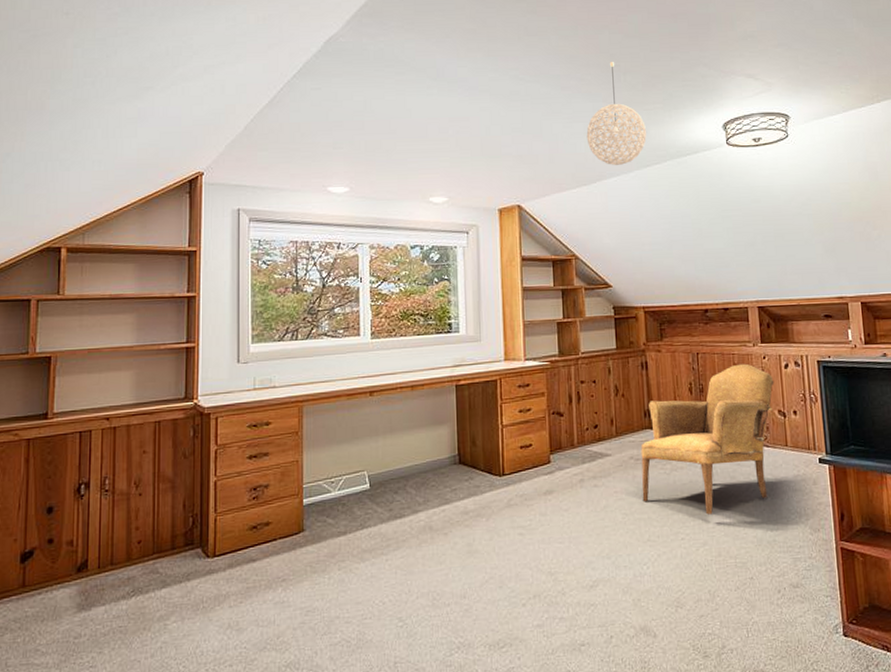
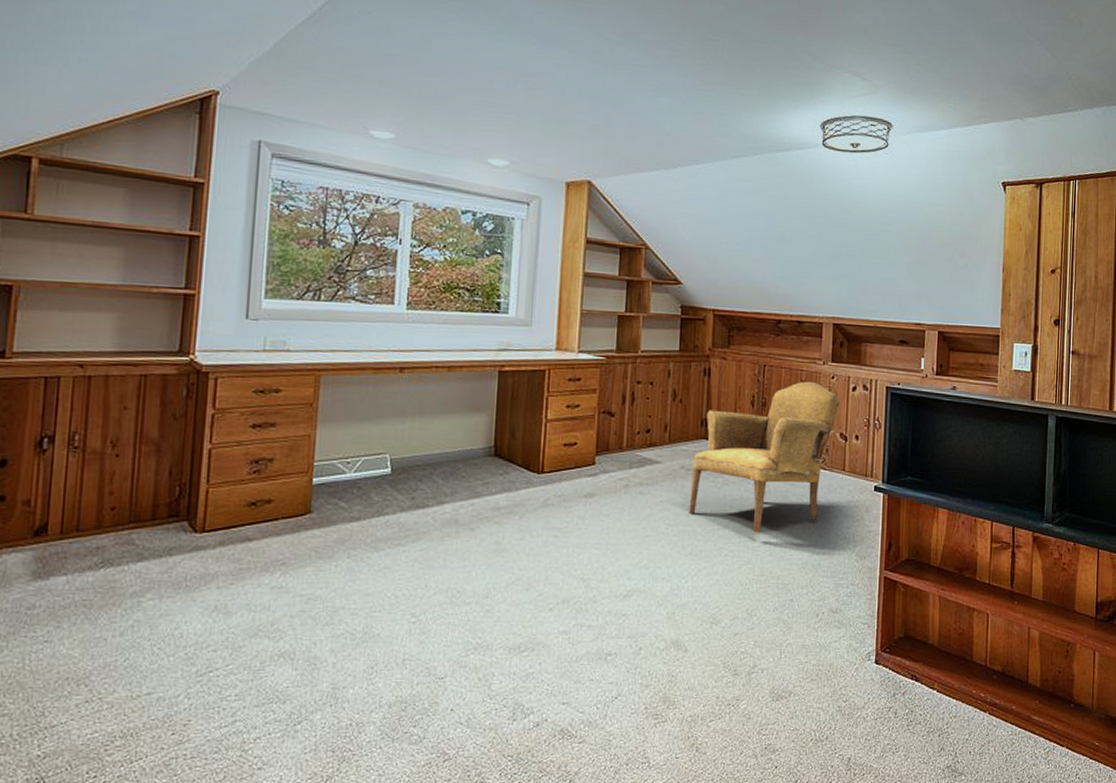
pendant light: present [586,62,646,165] -> none [672,35,739,152]

